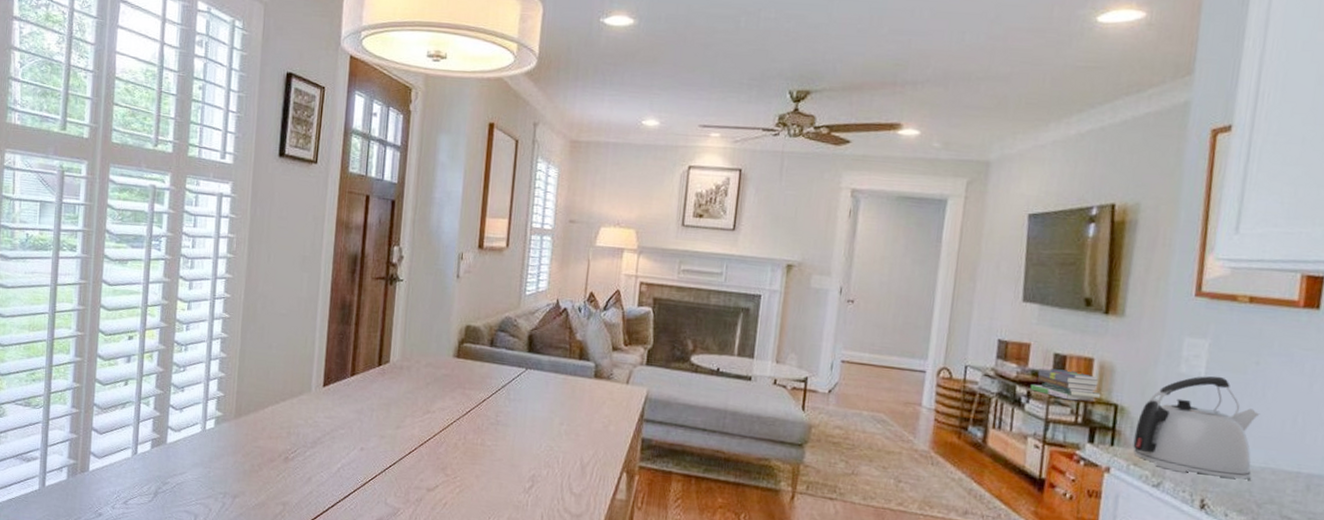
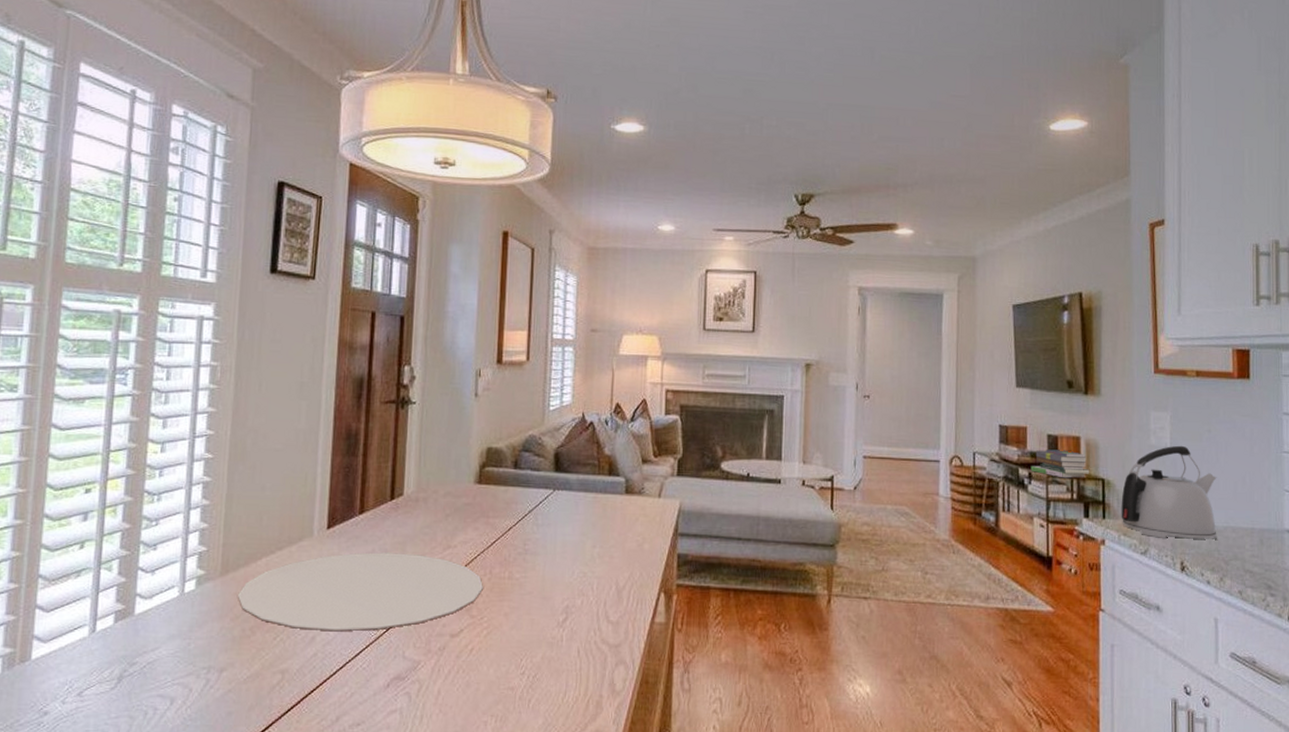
placemat: none [247,409,458,478] -> present [237,552,483,632]

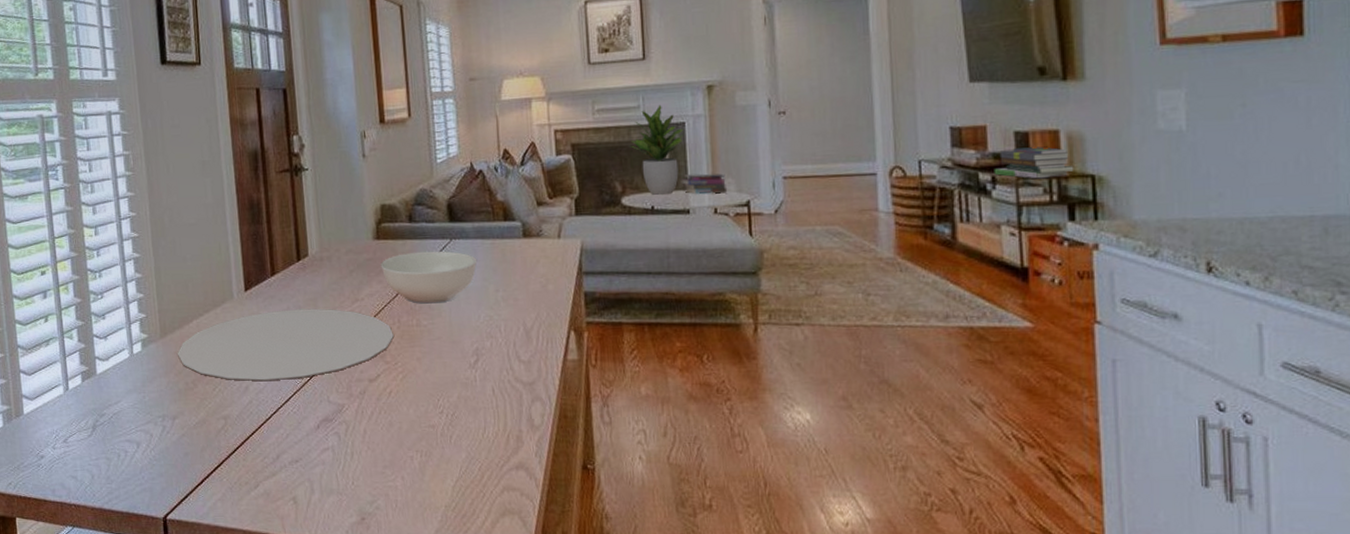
bowl: none [479,500,578,556] -> present [380,251,477,304]
potted plant: none [732,376,782,464] -> present [628,104,683,196]
books: none [775,445,816,467] -> present [680,173,728,195]
kettle: present [1121,445,1217,541] -> none [1119,126,1259,238]

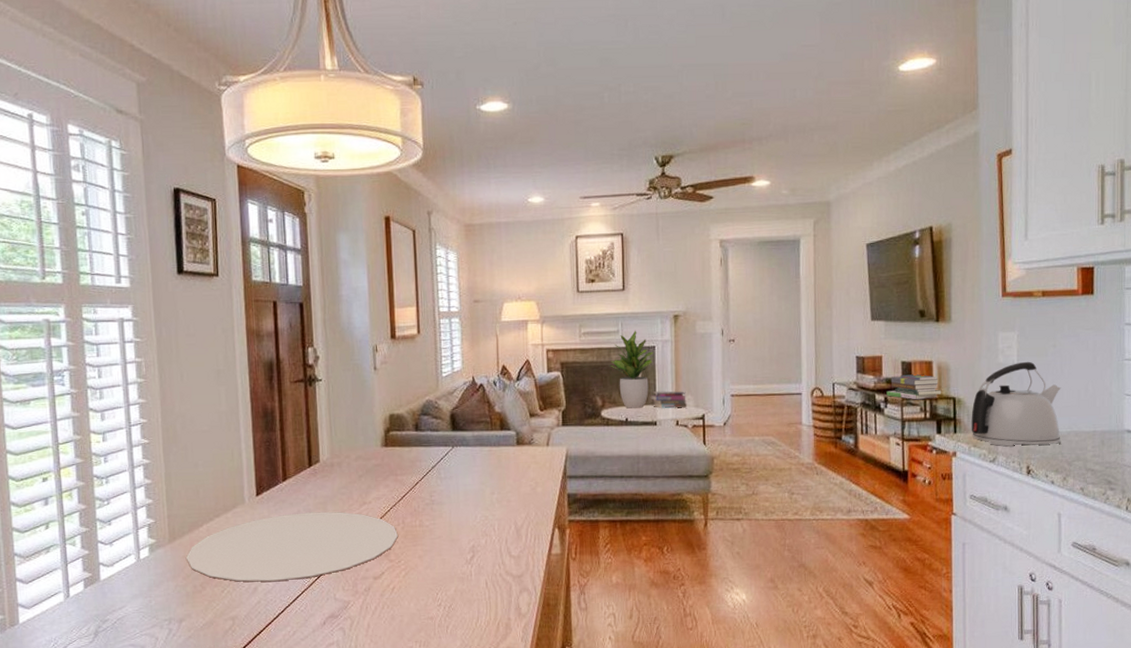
bowl: present [380,251,477,304] -> none [388,457,476,506]
kettle: none [1119,126,1259,238] -> present [971,361,1061,448]

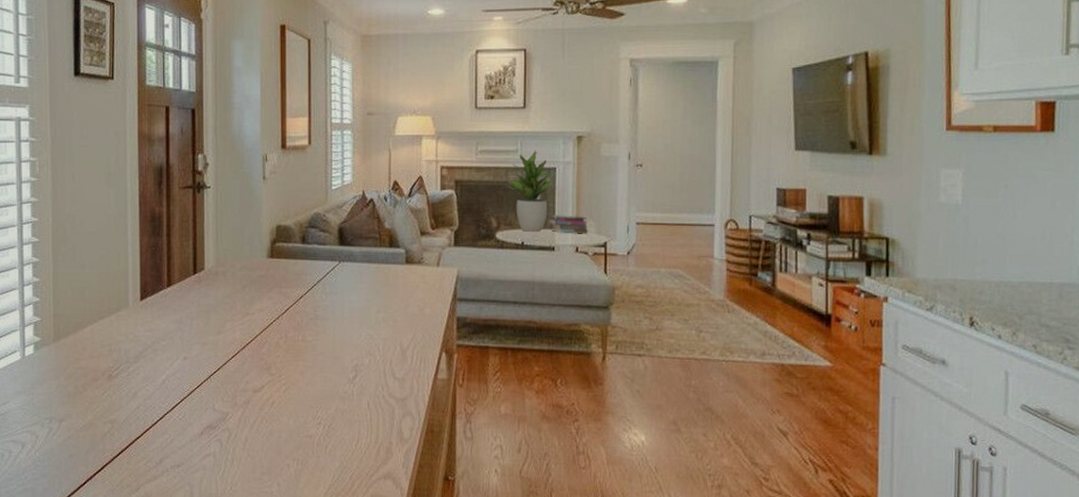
placemat: present [185,511,398,582] -> none [69,320,280,388]
books: present [886,374,942,400] -> none [809,210,873,238]
kettle: present [971,361,1061,448] -> none [906,202,1013,296]

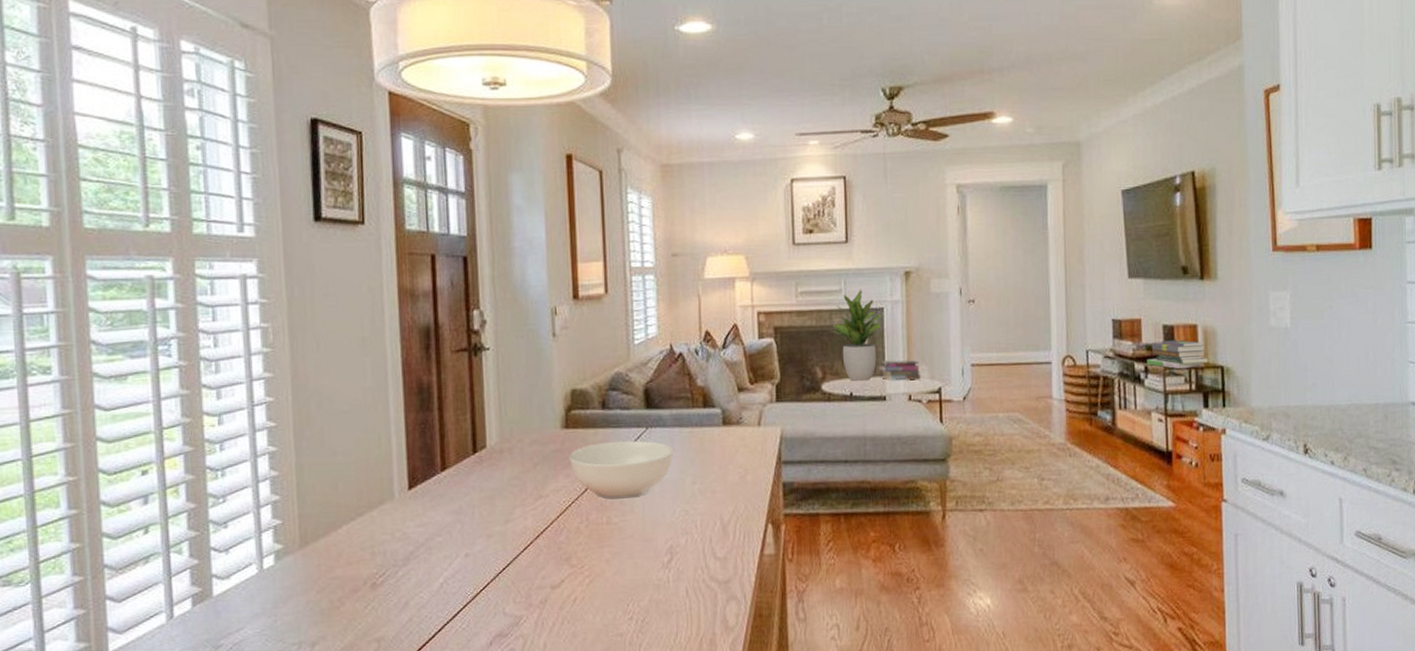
bowl: none [272,271,363,321] -> present [569,440,674,499]
books: none [809,210,873,238] -> present [1146,339,1208,370]

